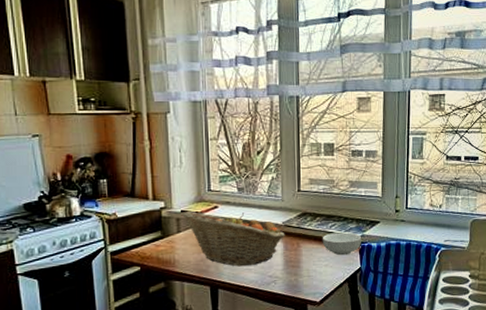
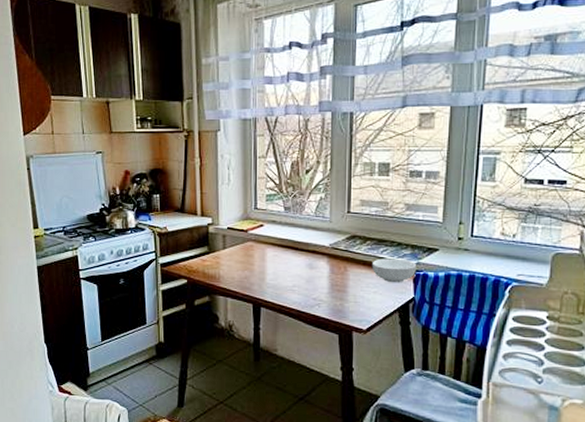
fruit basket: present [181,211,285,267] -> none [227,228,332,287]

